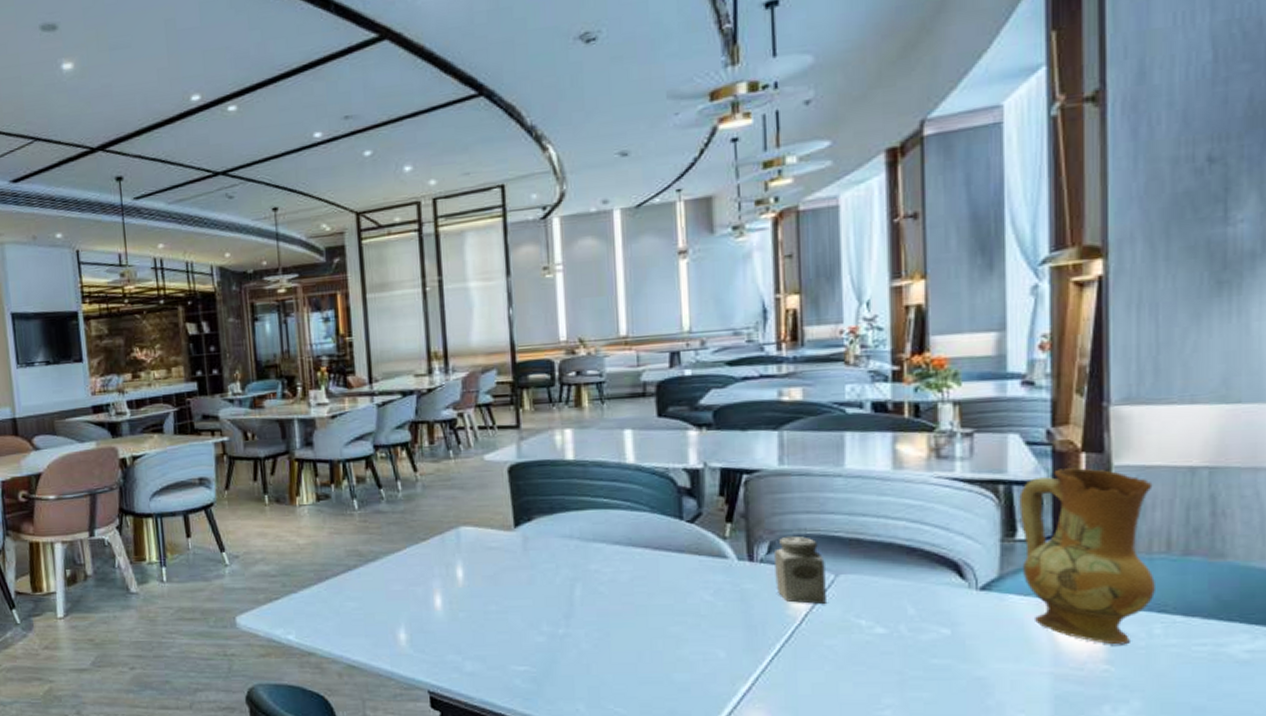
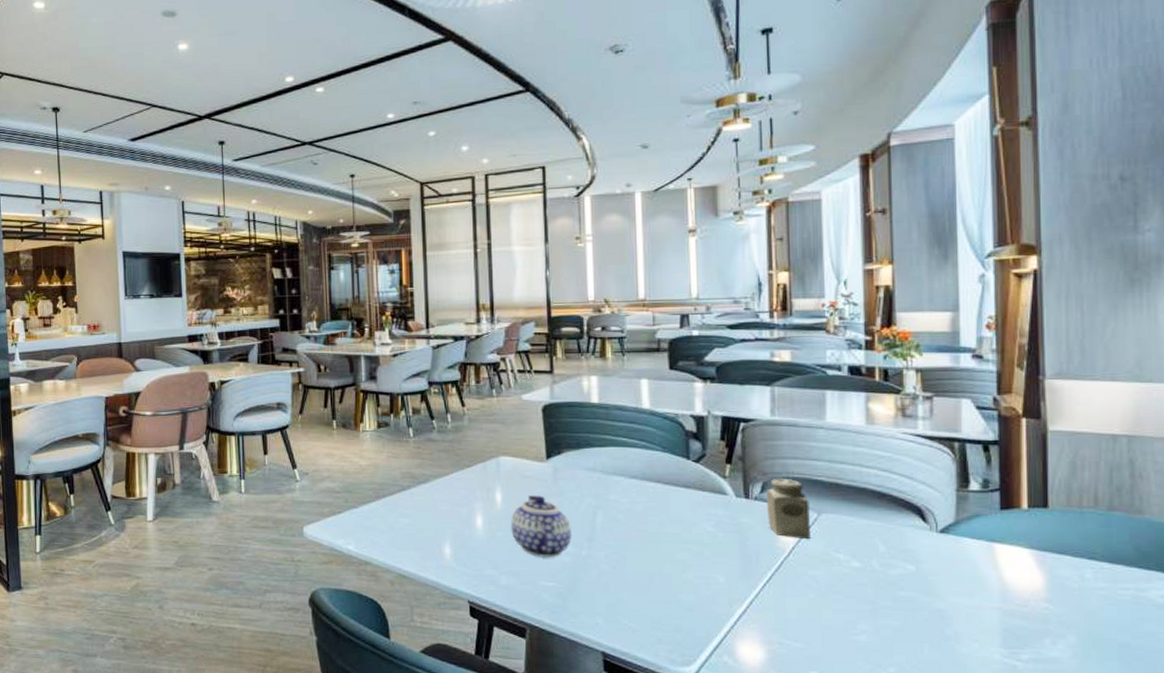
teapot: none [475,569,547,638] -> present [511,495,573,557]
ceramic jug: present [1019,467,1155,645] -> none [971,431,1085,586]

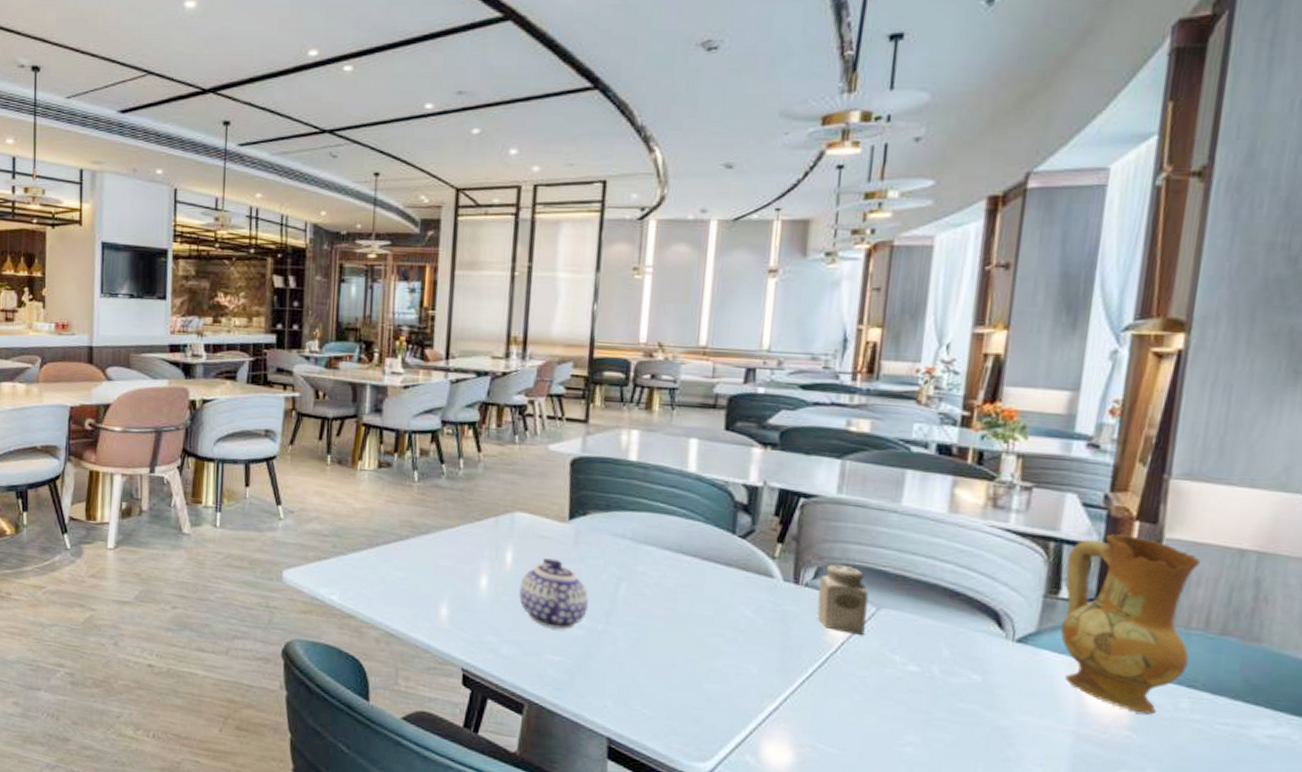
ceramic jug: none [971,431,1085,586] -> present [1060,534,1201,714]

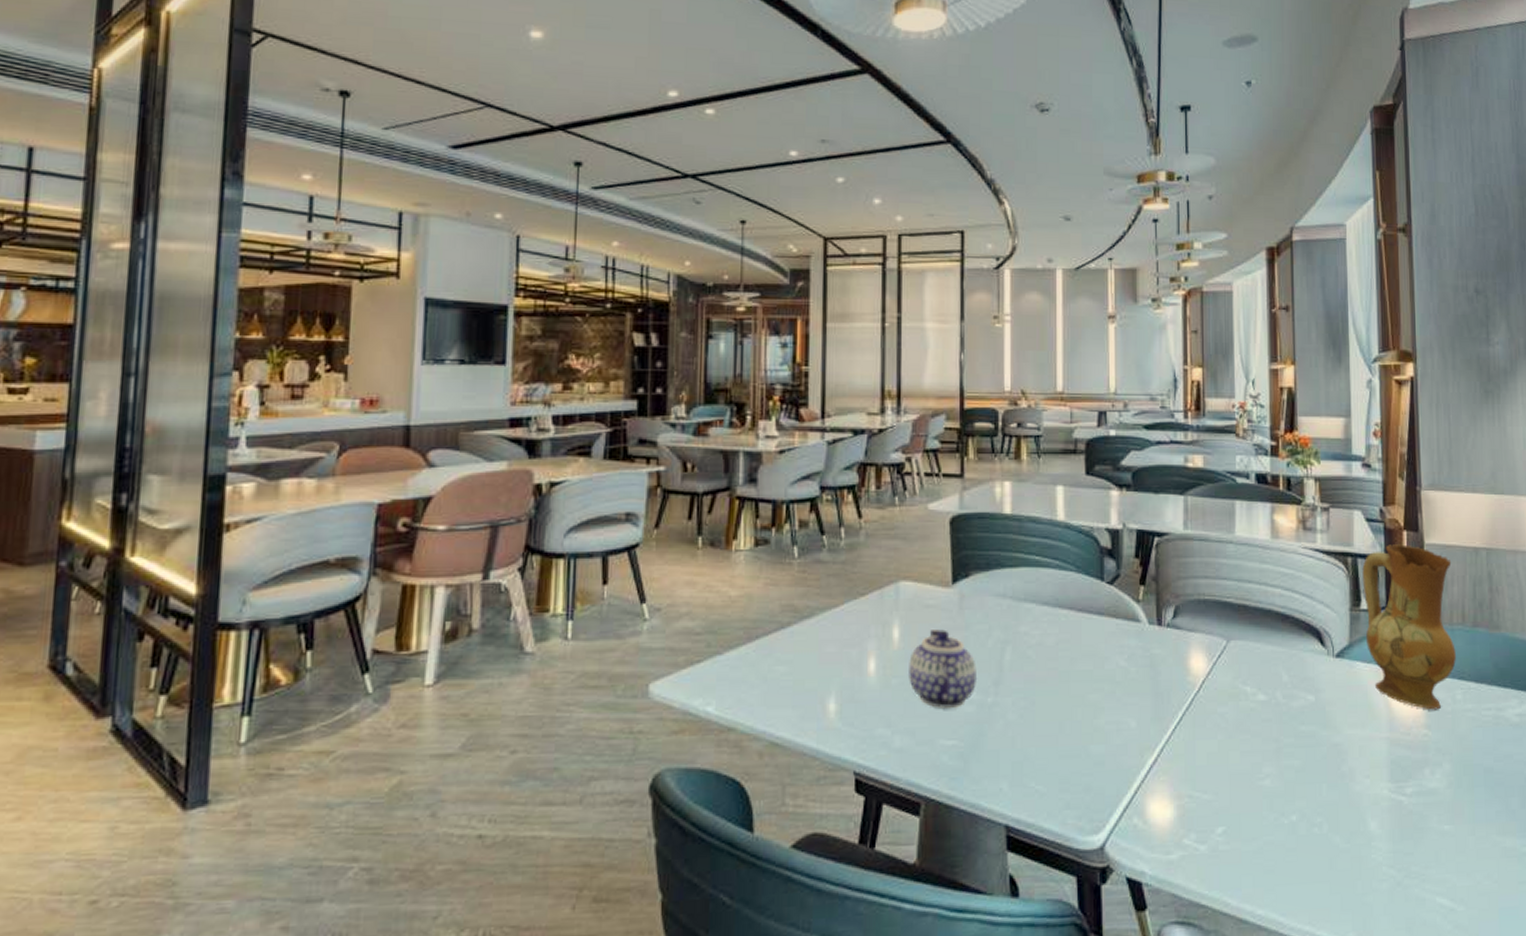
salt shaker: present [817,564,869,635] -> none [1179,600,1220,670]

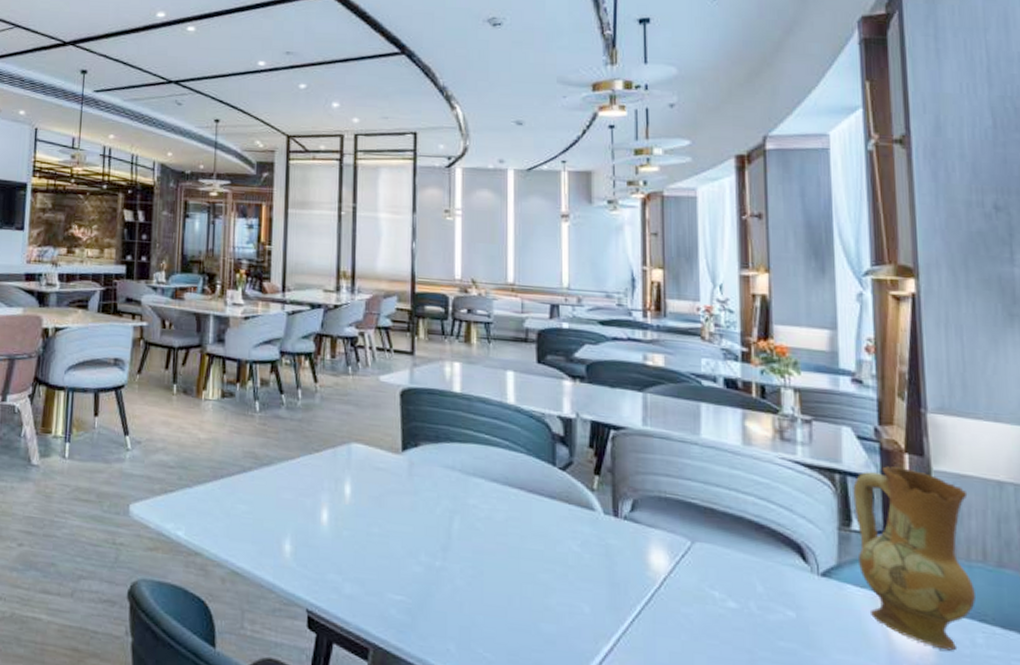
teapot: present [909,629,978,708] -> none [359,491,426,566]

